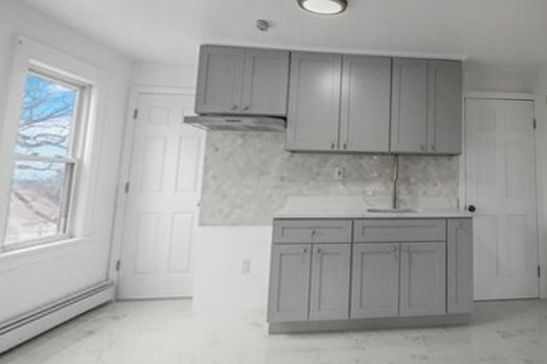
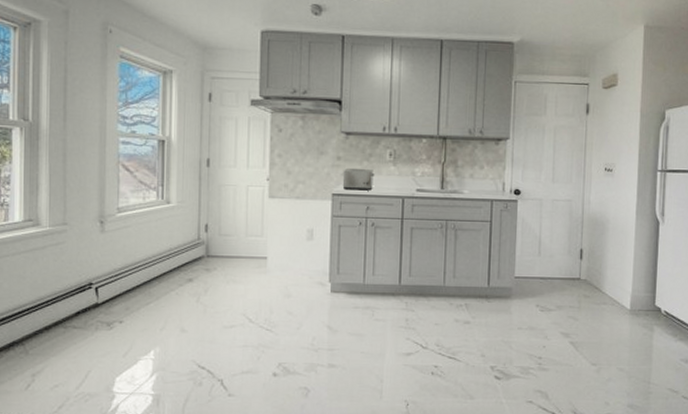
toaster: none [285,188,322,213] -> present [342,167,375,191]

